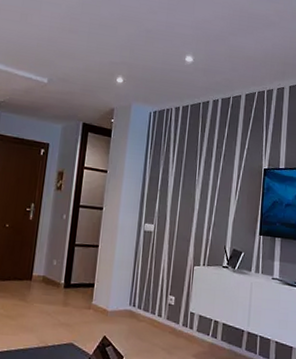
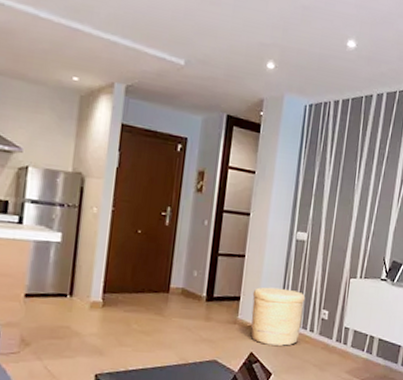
basket: none [104,274,154,330] -> present [251,287,306,346]

